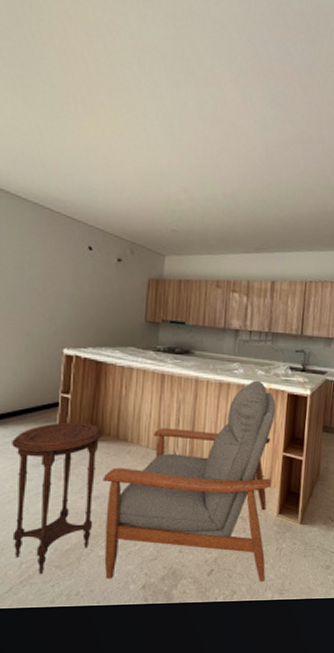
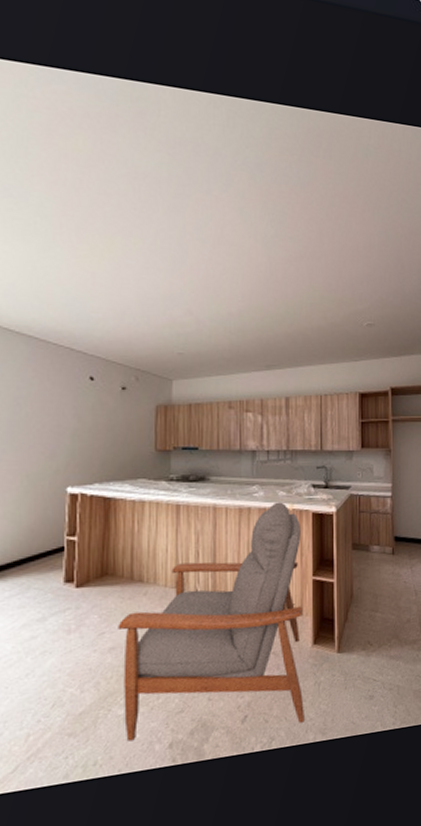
side table: present [12,422,103,575] -> none [13,565,115,747]

